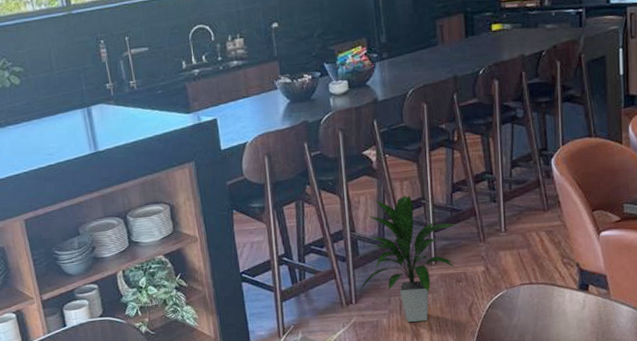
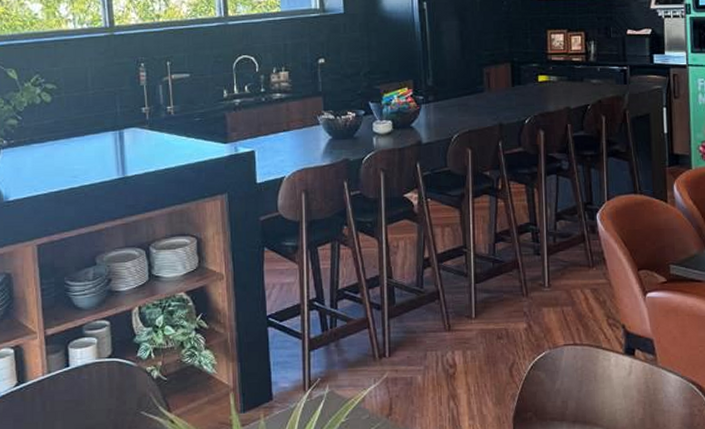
indoor plant: present [360,195,458,322] -> none [394,242,500,381]

